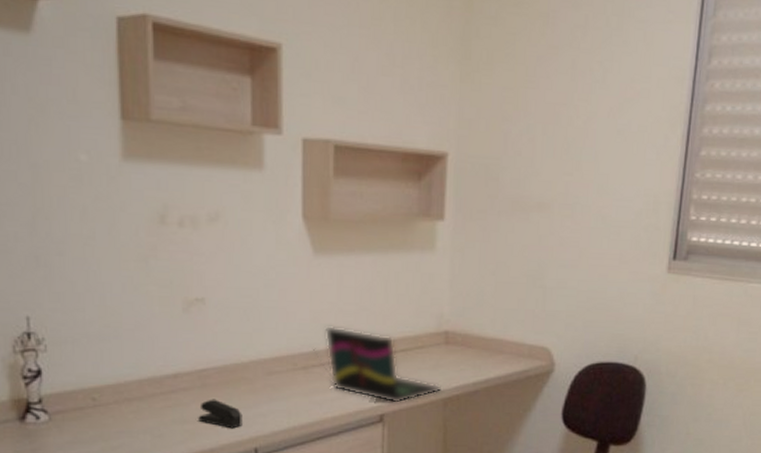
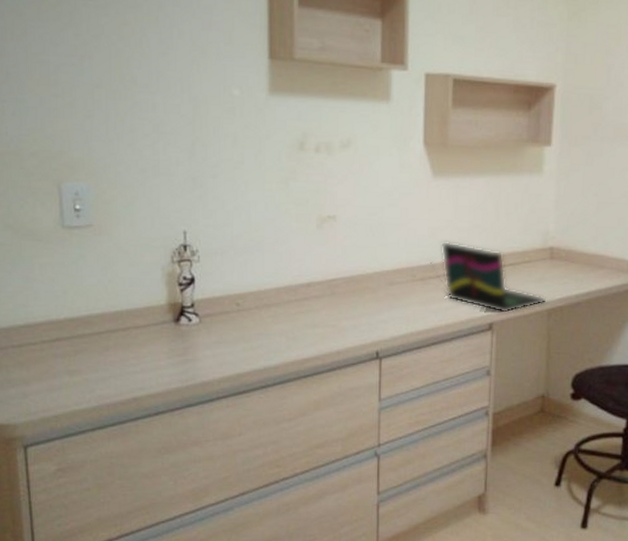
stapler: present [198,399,243,429] -> none [327,306,366,333]

